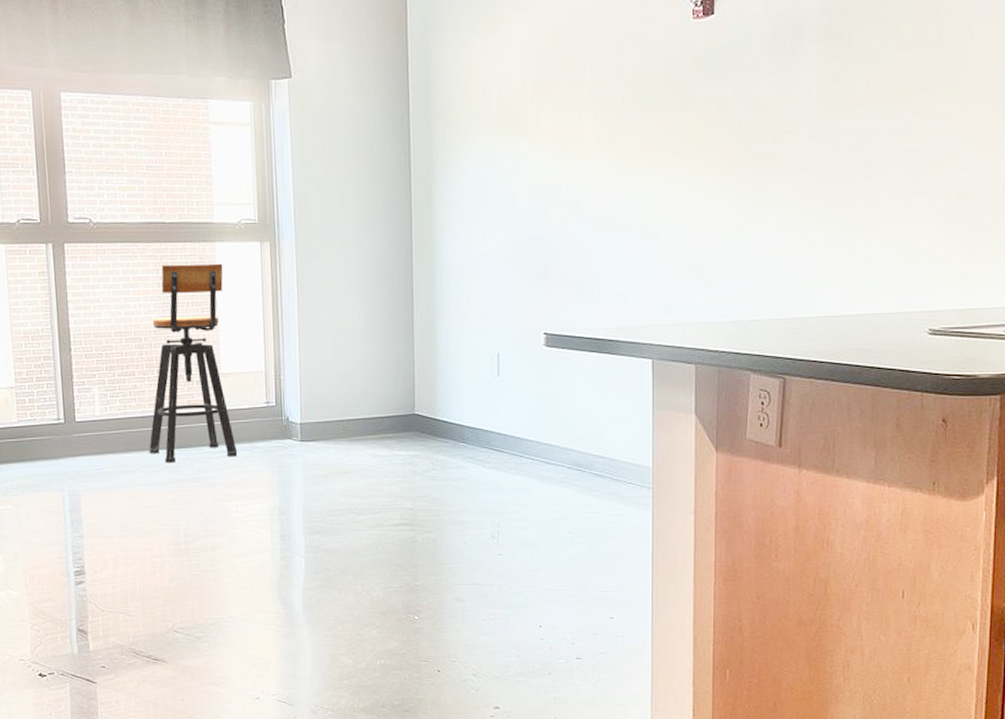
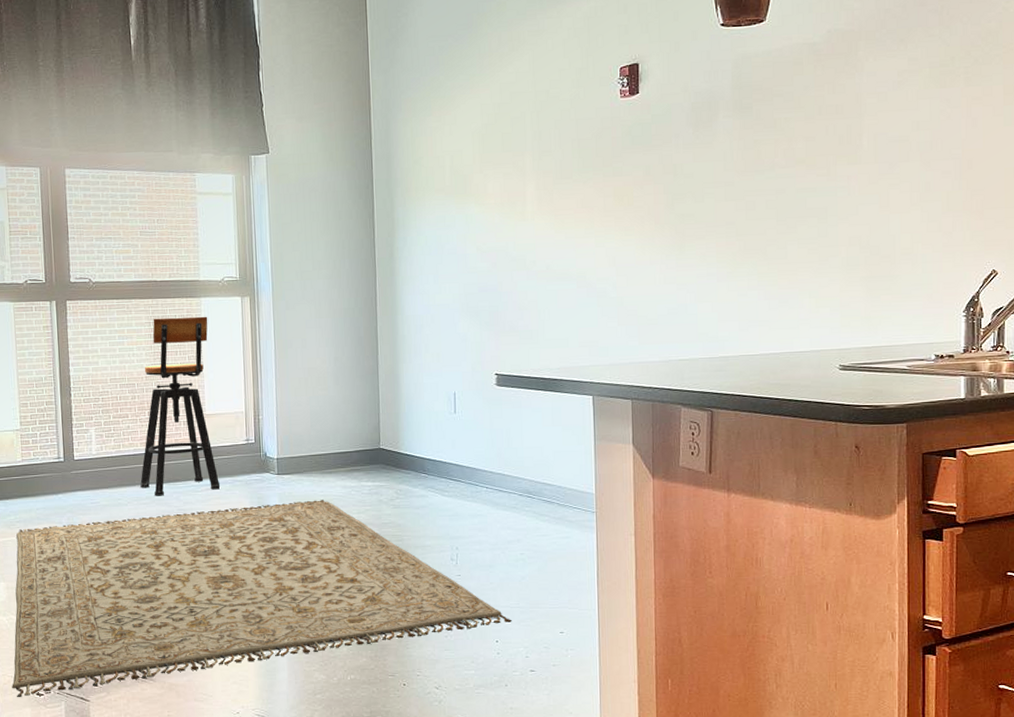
rug: none [11,470,557,679] -> present [12,500,512,698]

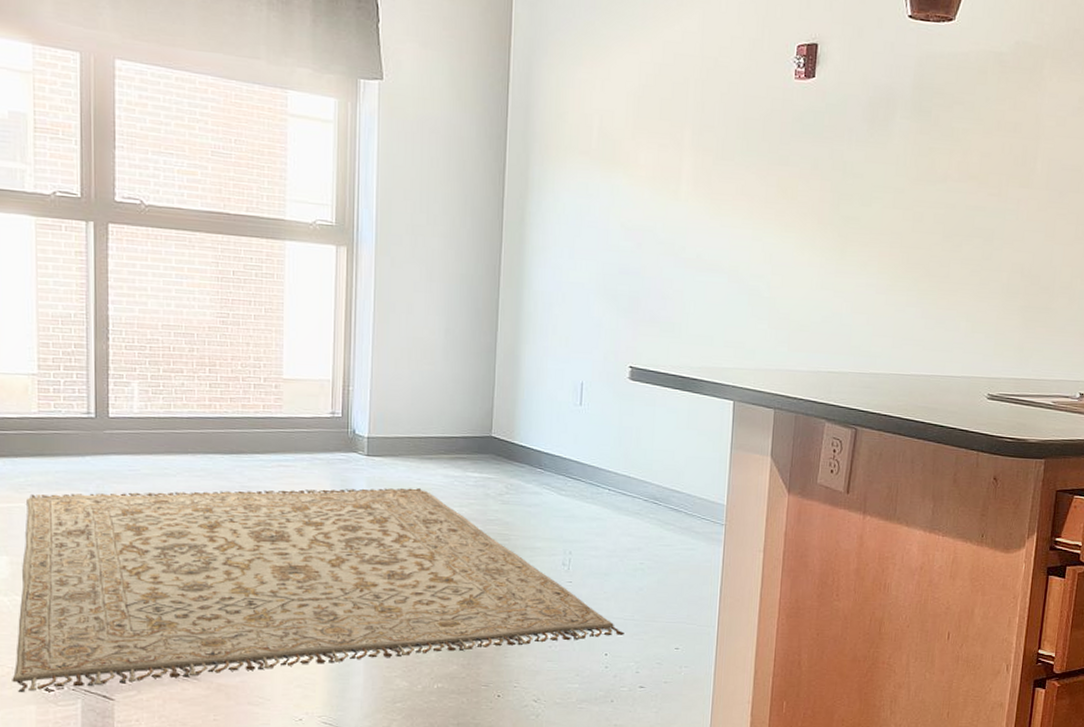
bar stool: present [140,316,221,496] -> none [194,258,296,469]

